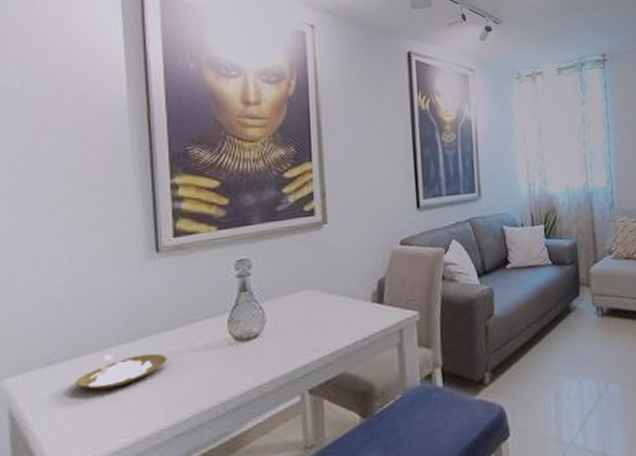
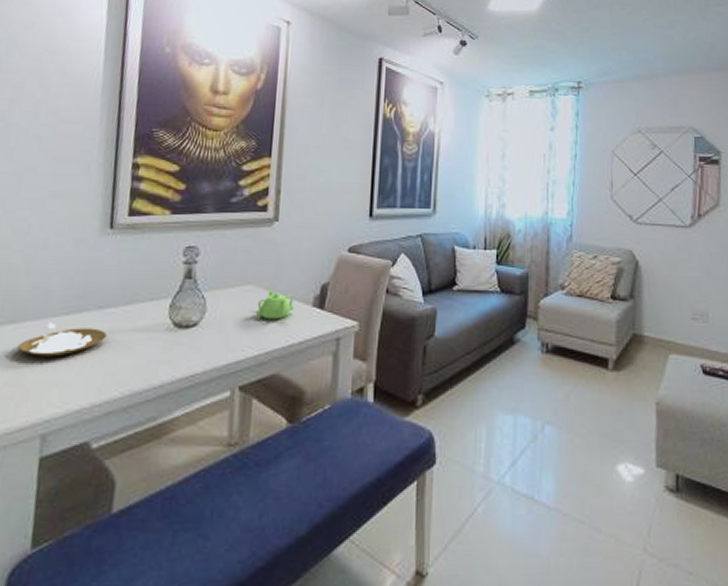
teapot: none [315,290,354,322] -> present [255,289,295,320]

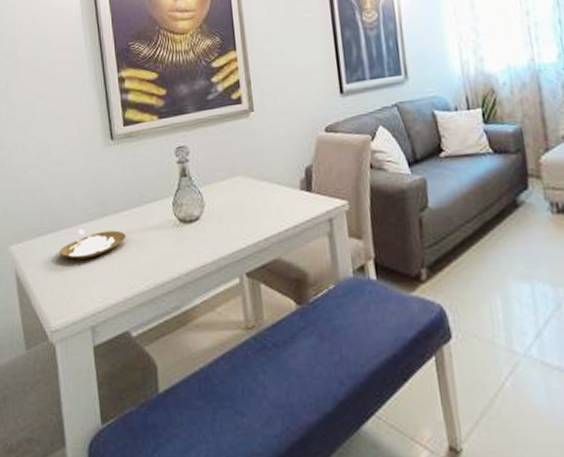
teapot: present [255,289,295,320] -> none [248,177,284,208]

